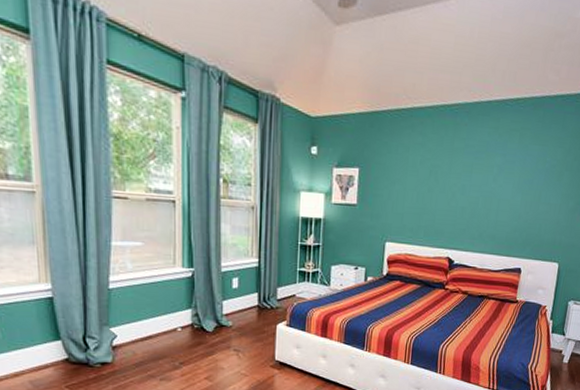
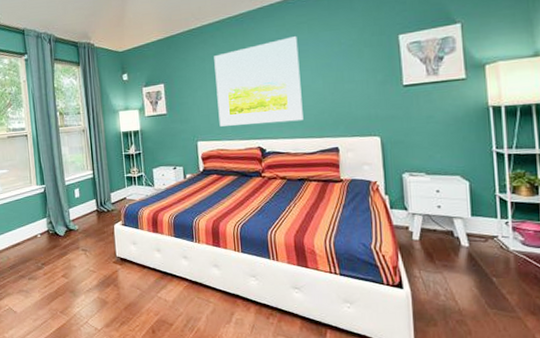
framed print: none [412,143,508,236] -> present [214,36,304,127]

